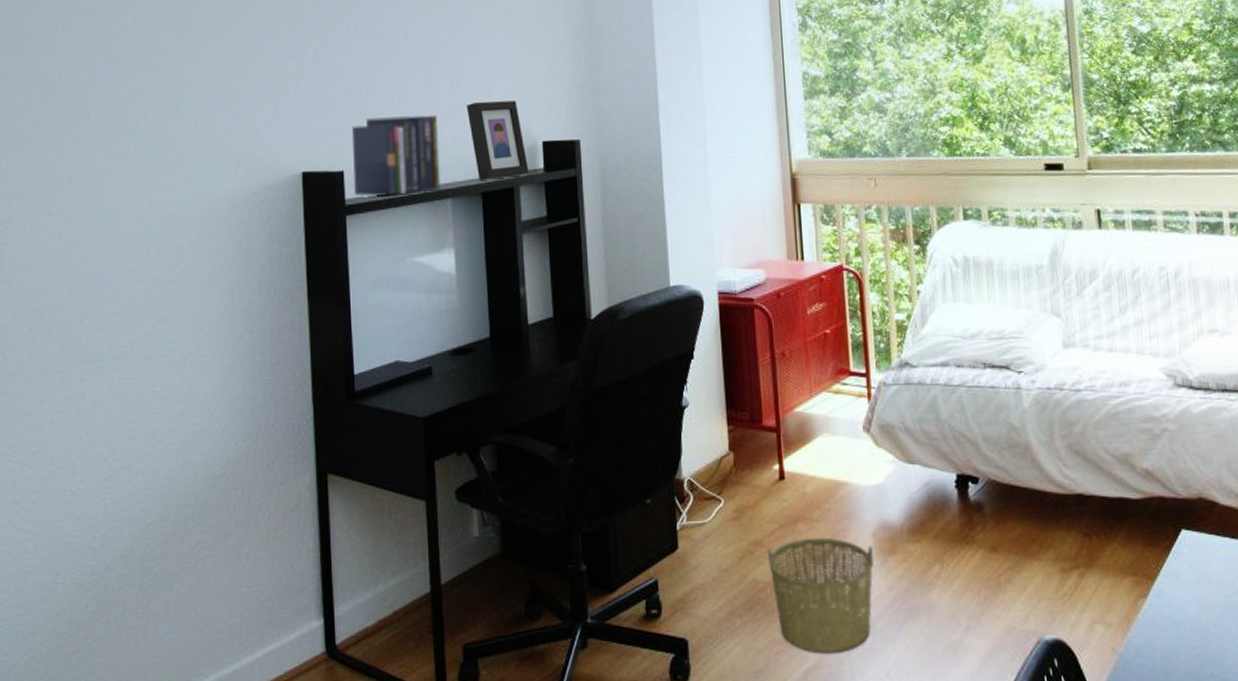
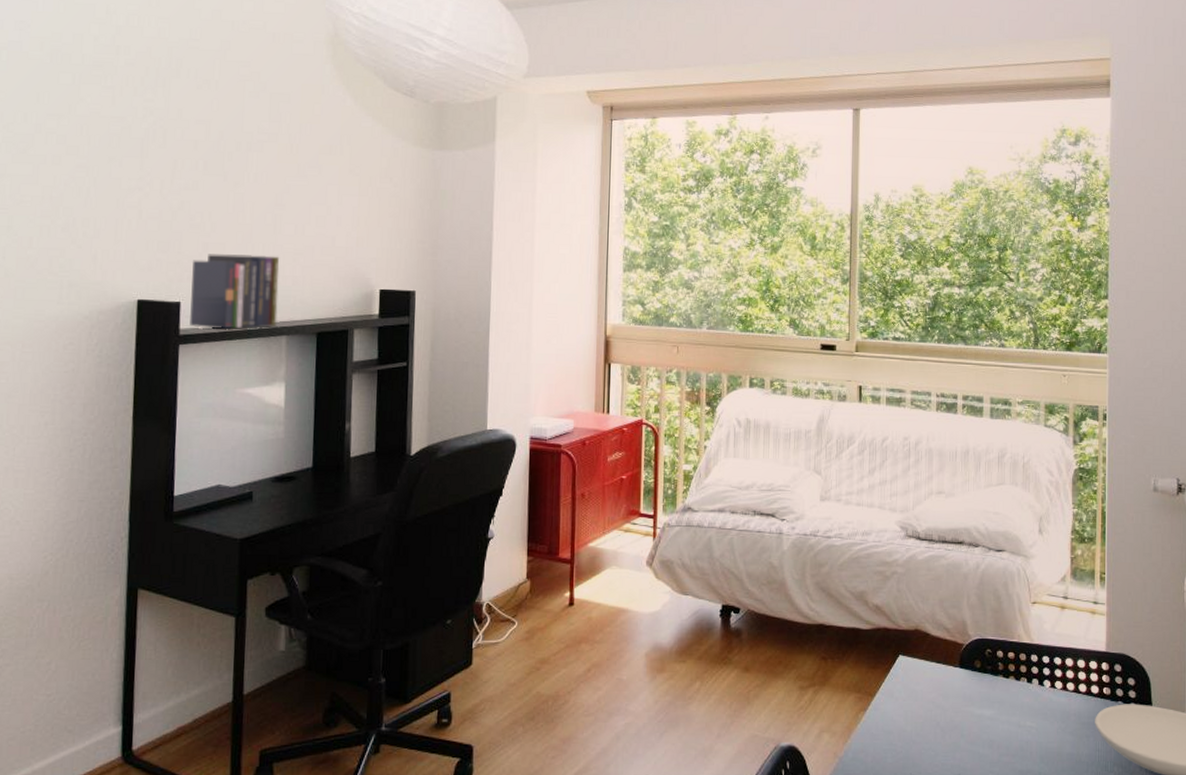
picture frame: present [466,100,529,180] -> none [309,248,365,321]
basket: present [767,537,874,654] -> none [551,657,645,758]

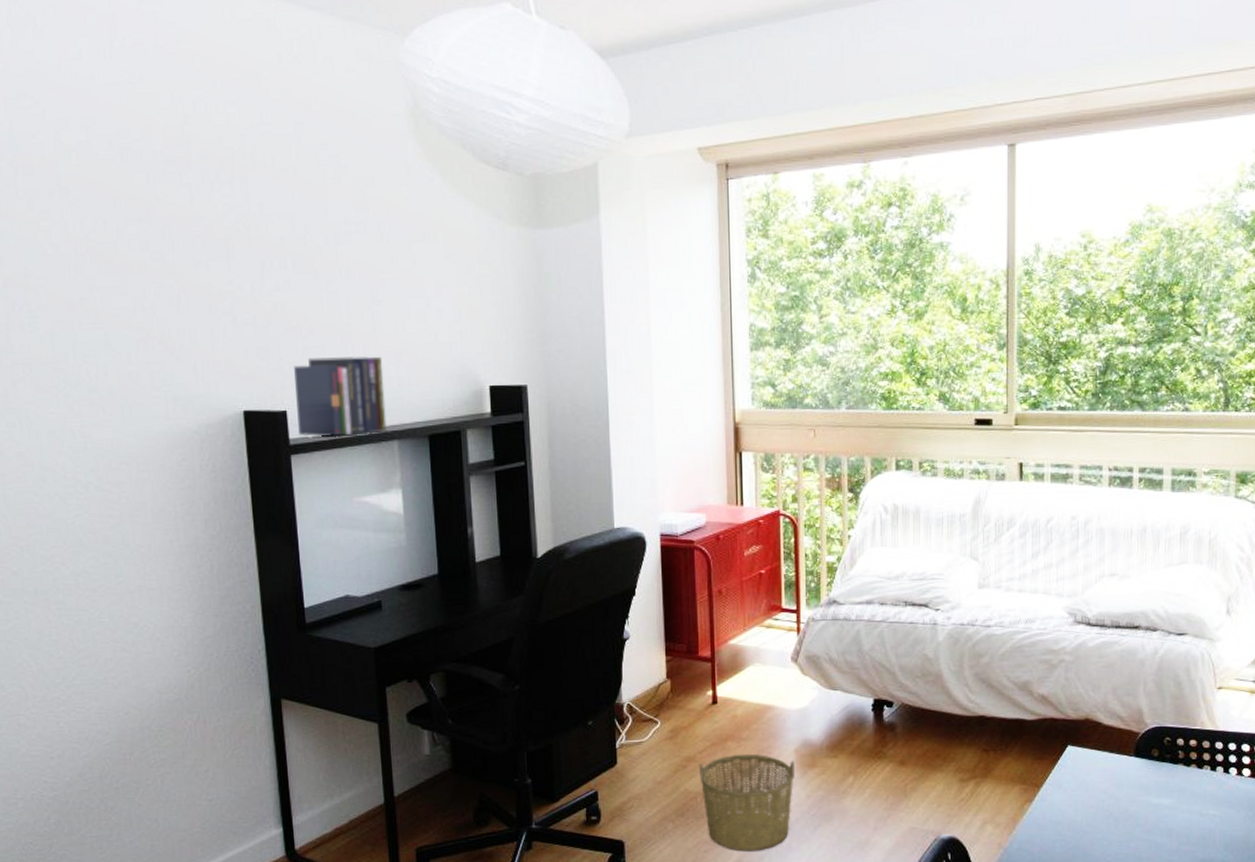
basket: none [551,657,645,758] -> present [698,753,795,852]

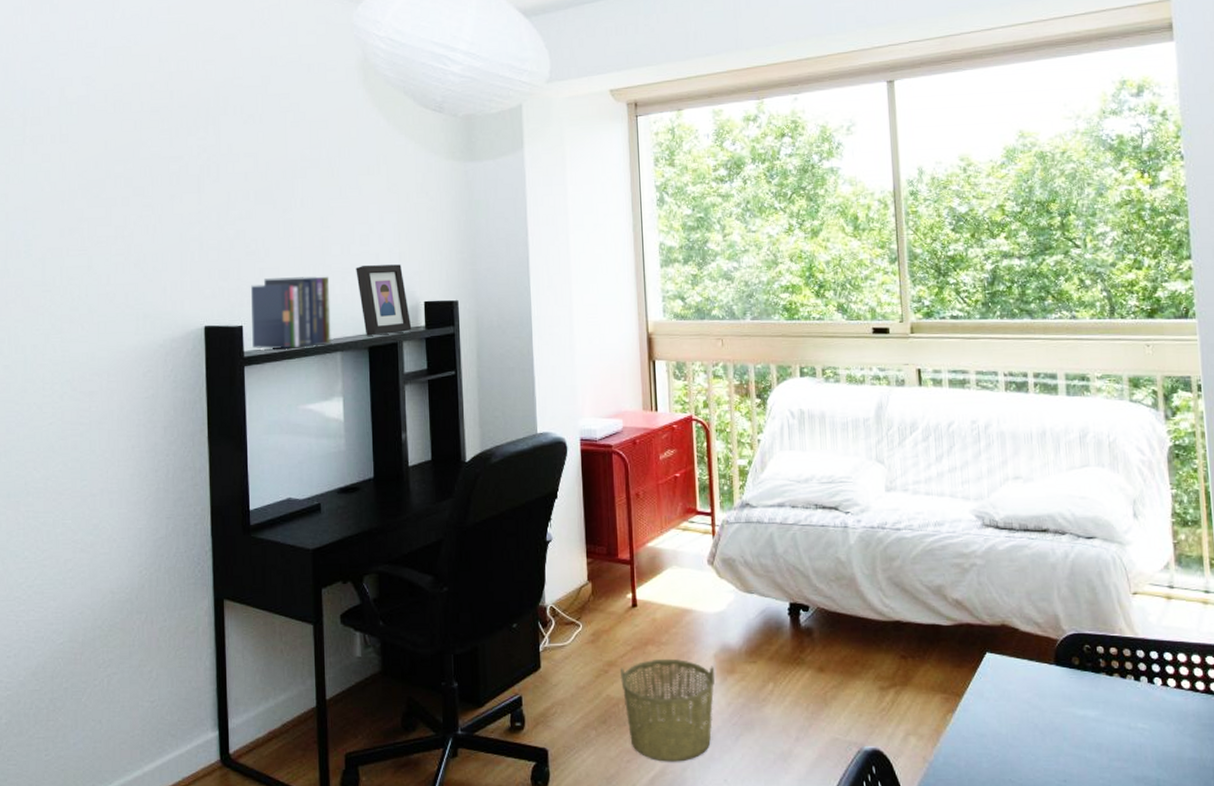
picture frame: none [412,344,476,423] -> present [356,264,412,336]

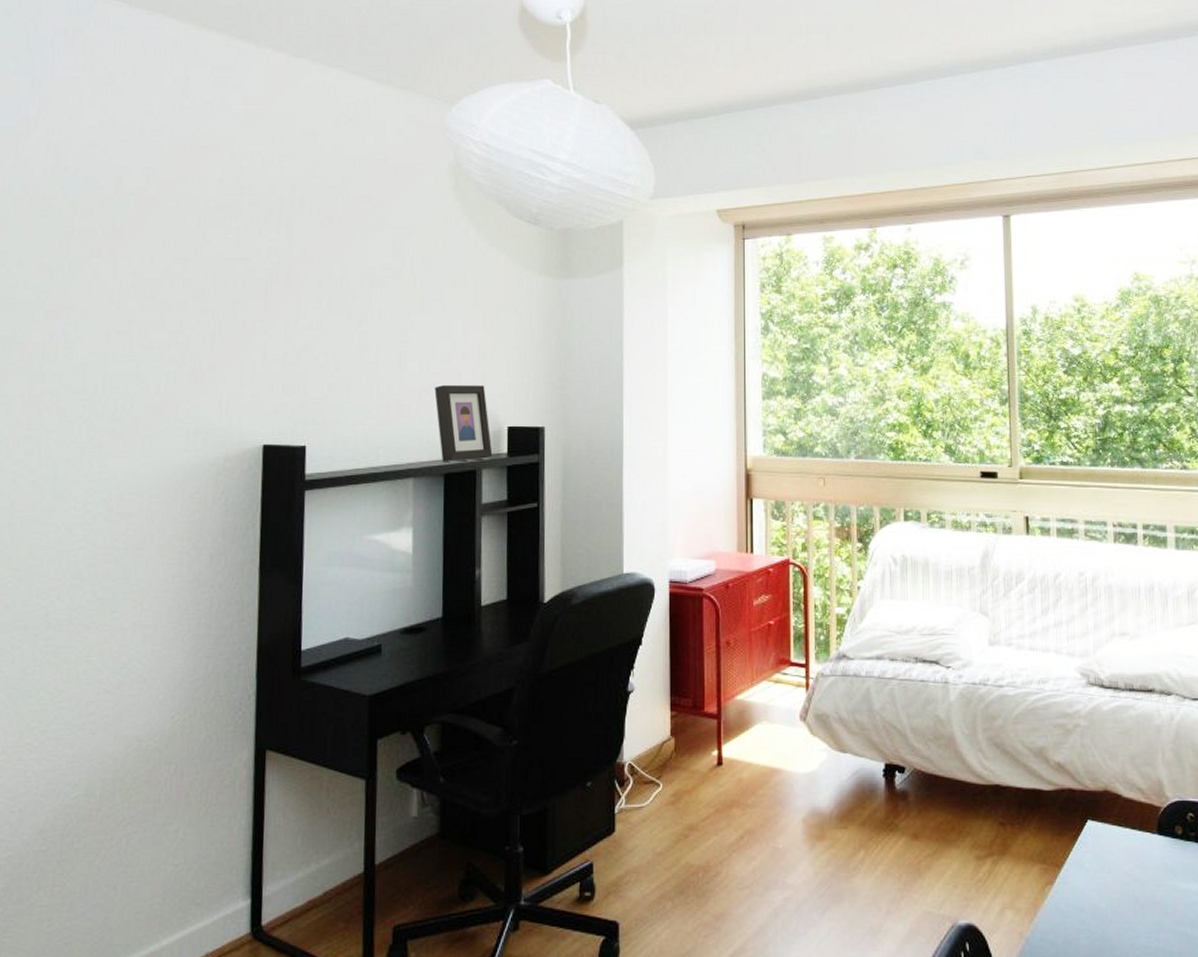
books: present [251,276,331,350] -> none [315,395,405,474]
basket: present [620,658,715,762] -> none [701,822,803,937]

